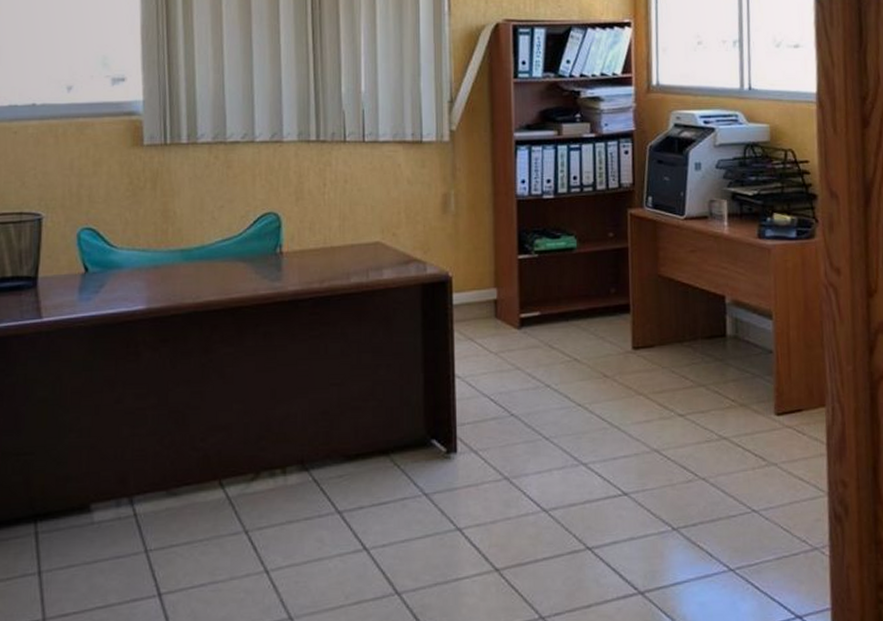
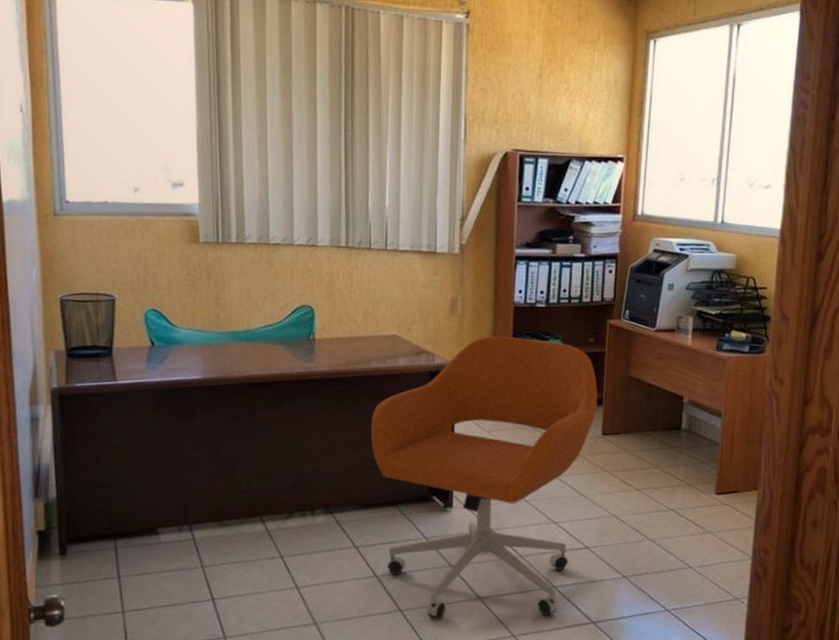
office chair: none [352,236,624,602] -> present [370,336,598,619]

